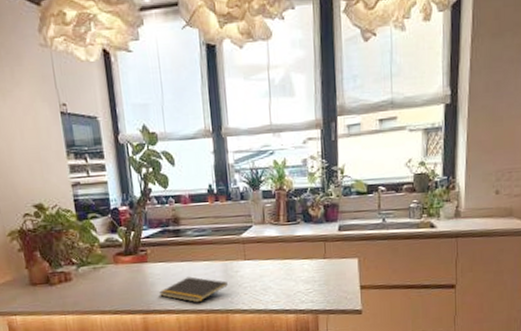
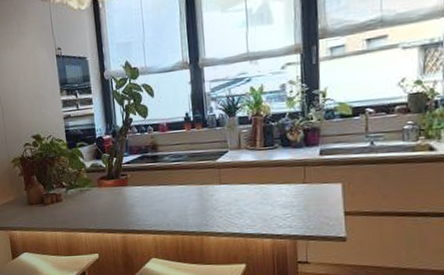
notepad: present [159,276,228,303] -> none [138,199,203,225]

